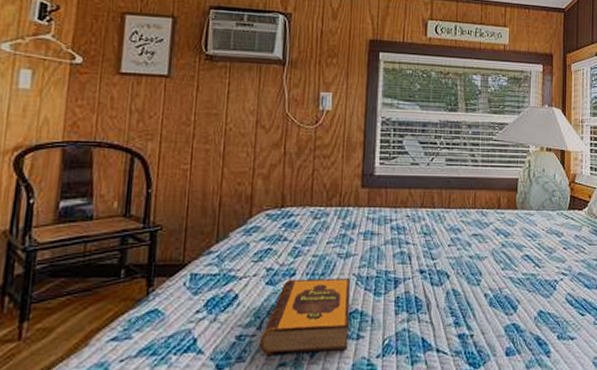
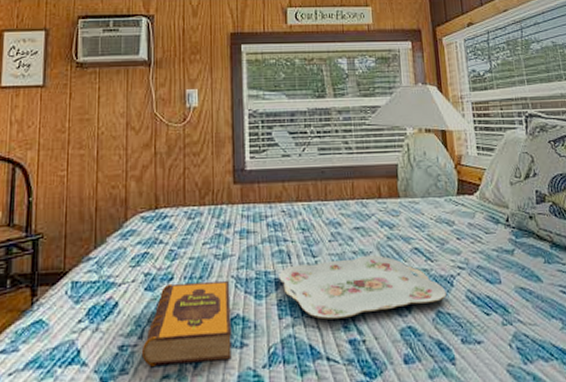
serving tray: none [398,260,549,316] -> present [279,255,447,319]

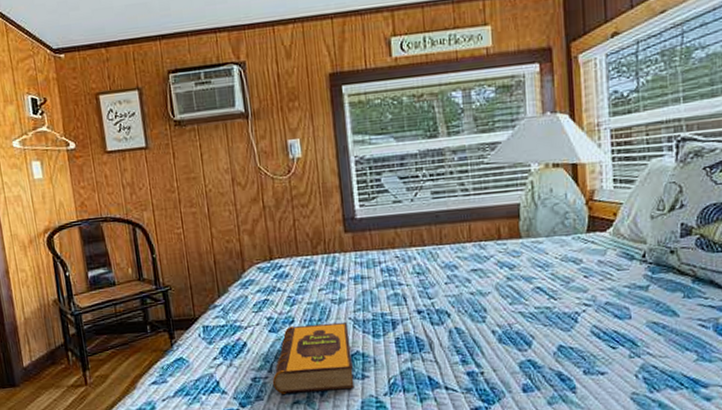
serving tray: present [279,255,447,319] -> none [395,295,570,354]

